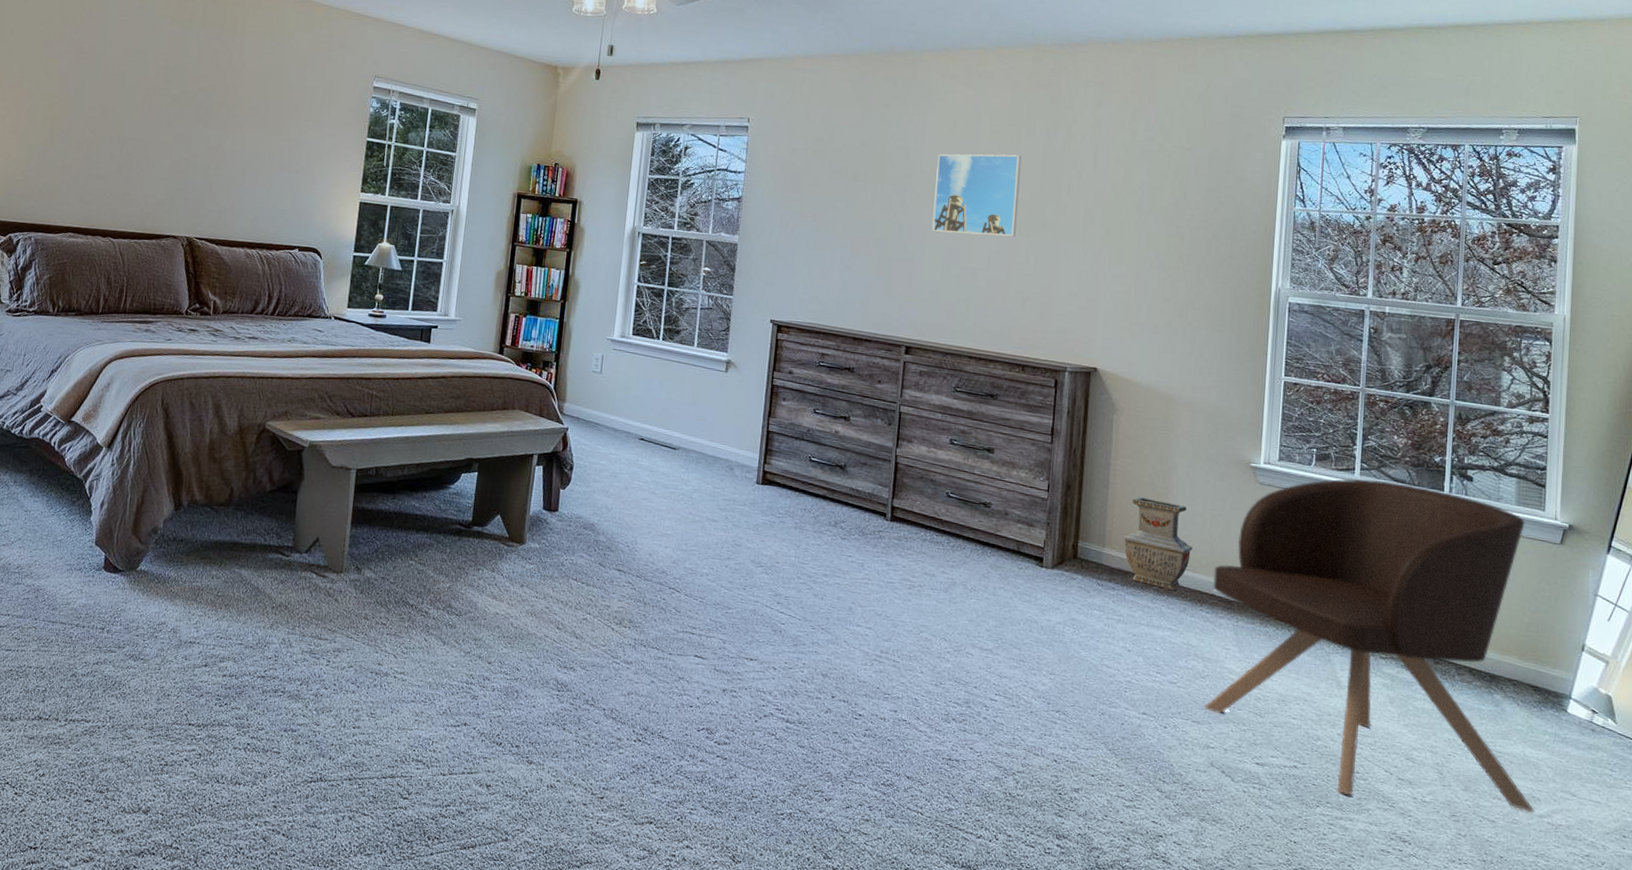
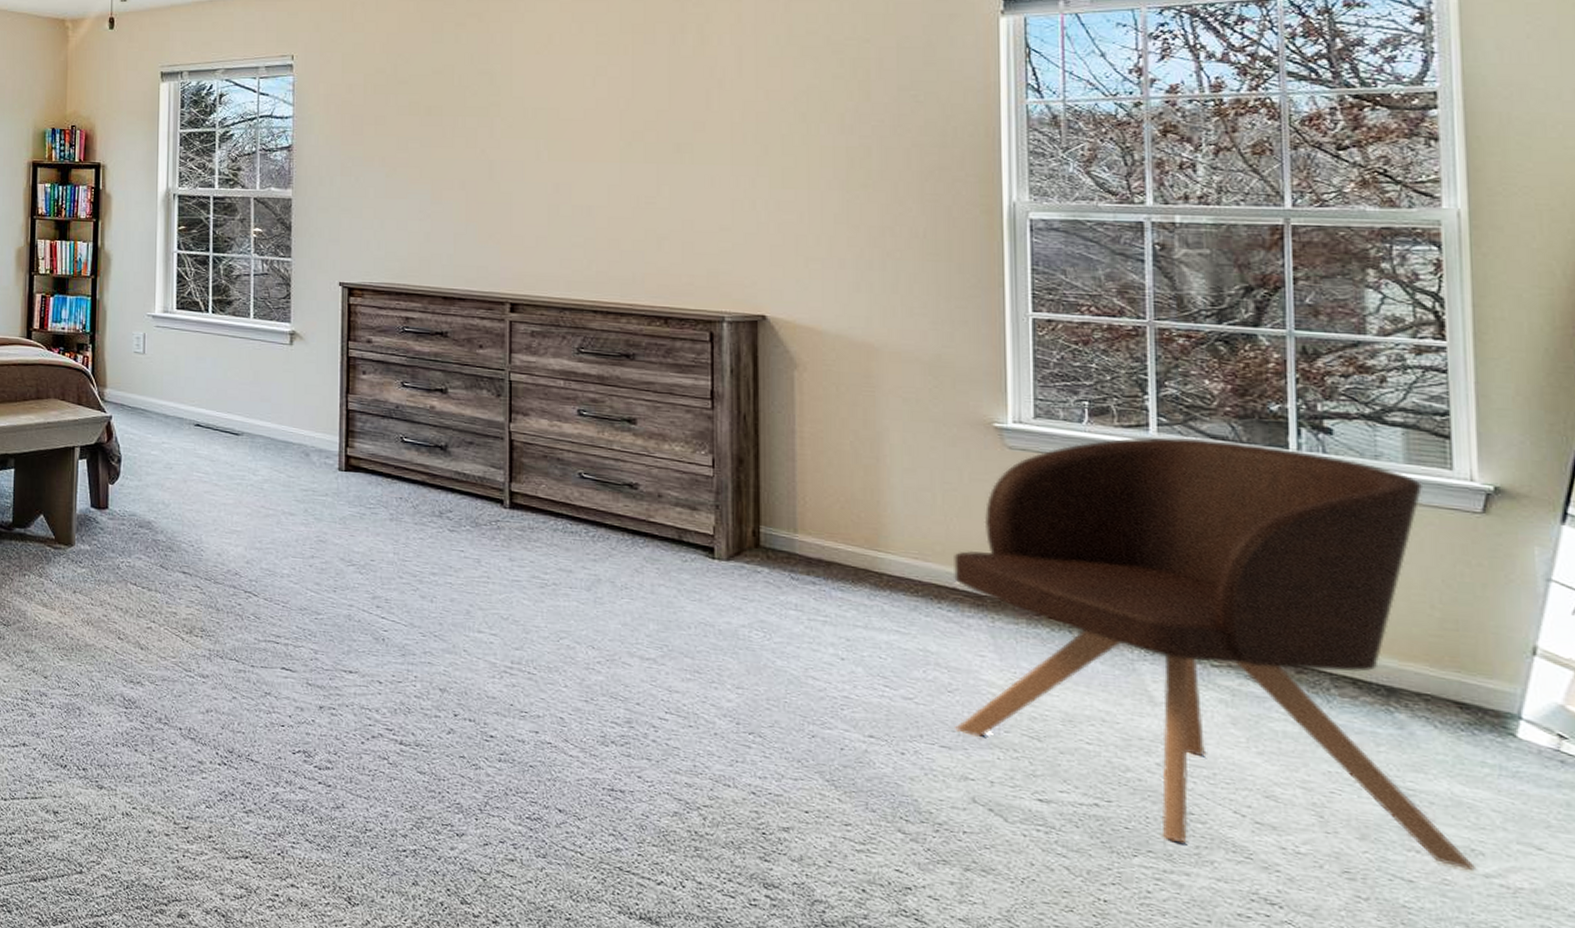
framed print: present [932,154,1022,237] -> none [531,67,641,167]
vase: present [1123,496,1193,591] -> none [821,469,921,585]

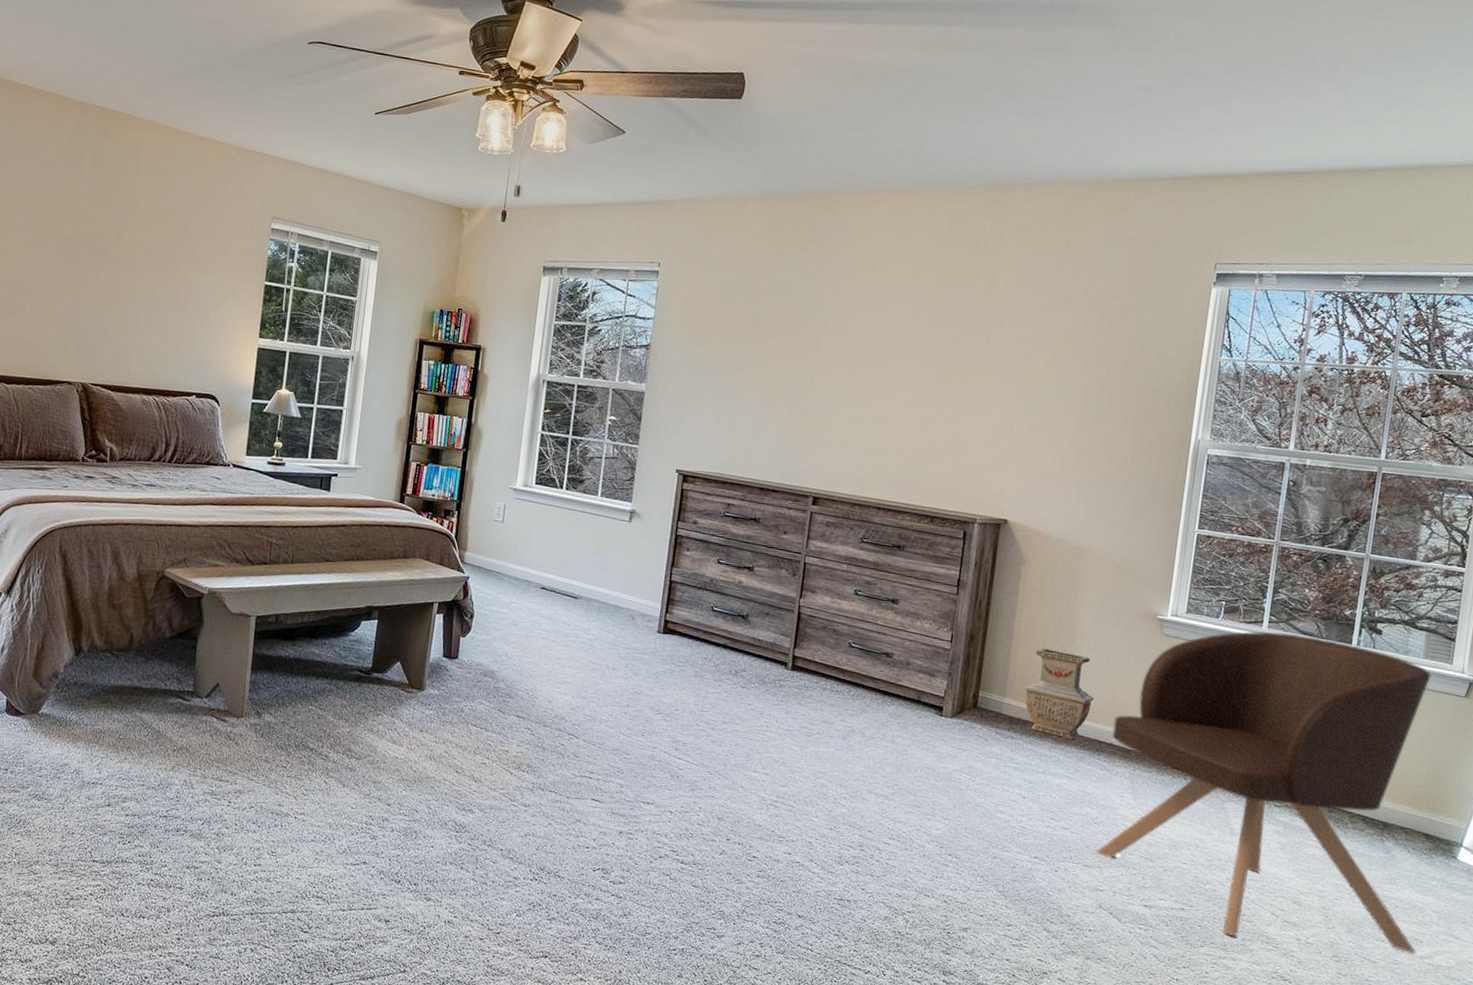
vase: none [821,469,921,585] -> present [1024,647,1095,740]

